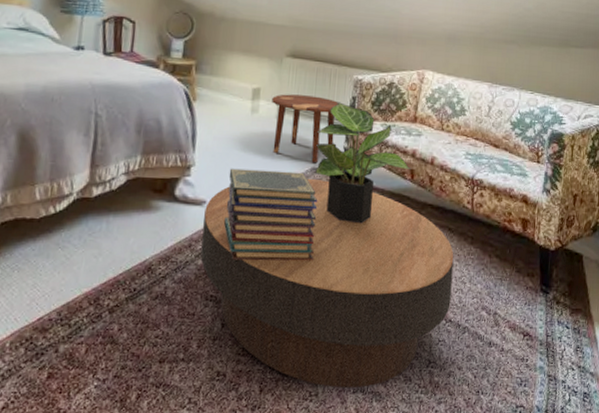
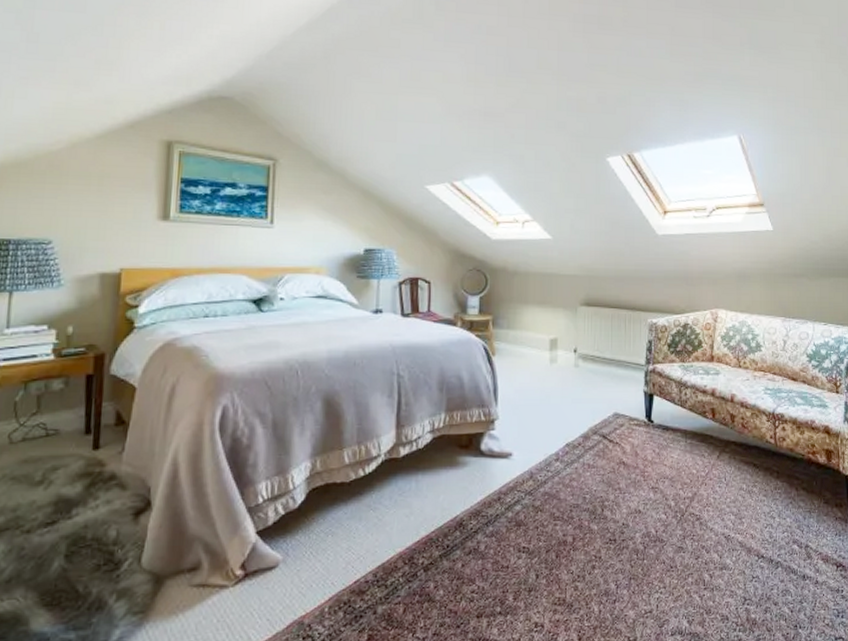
coffee table: present [200,178,454,387] -> none [510,424,761,631]
book stack: present [224,168,318,261] -> none [531,418,623,510]
side table: present [272,94,338,163] -> none [570,342,635,409]
potted plant: present [314,102,412,224] -> none [615,346,712,466]

